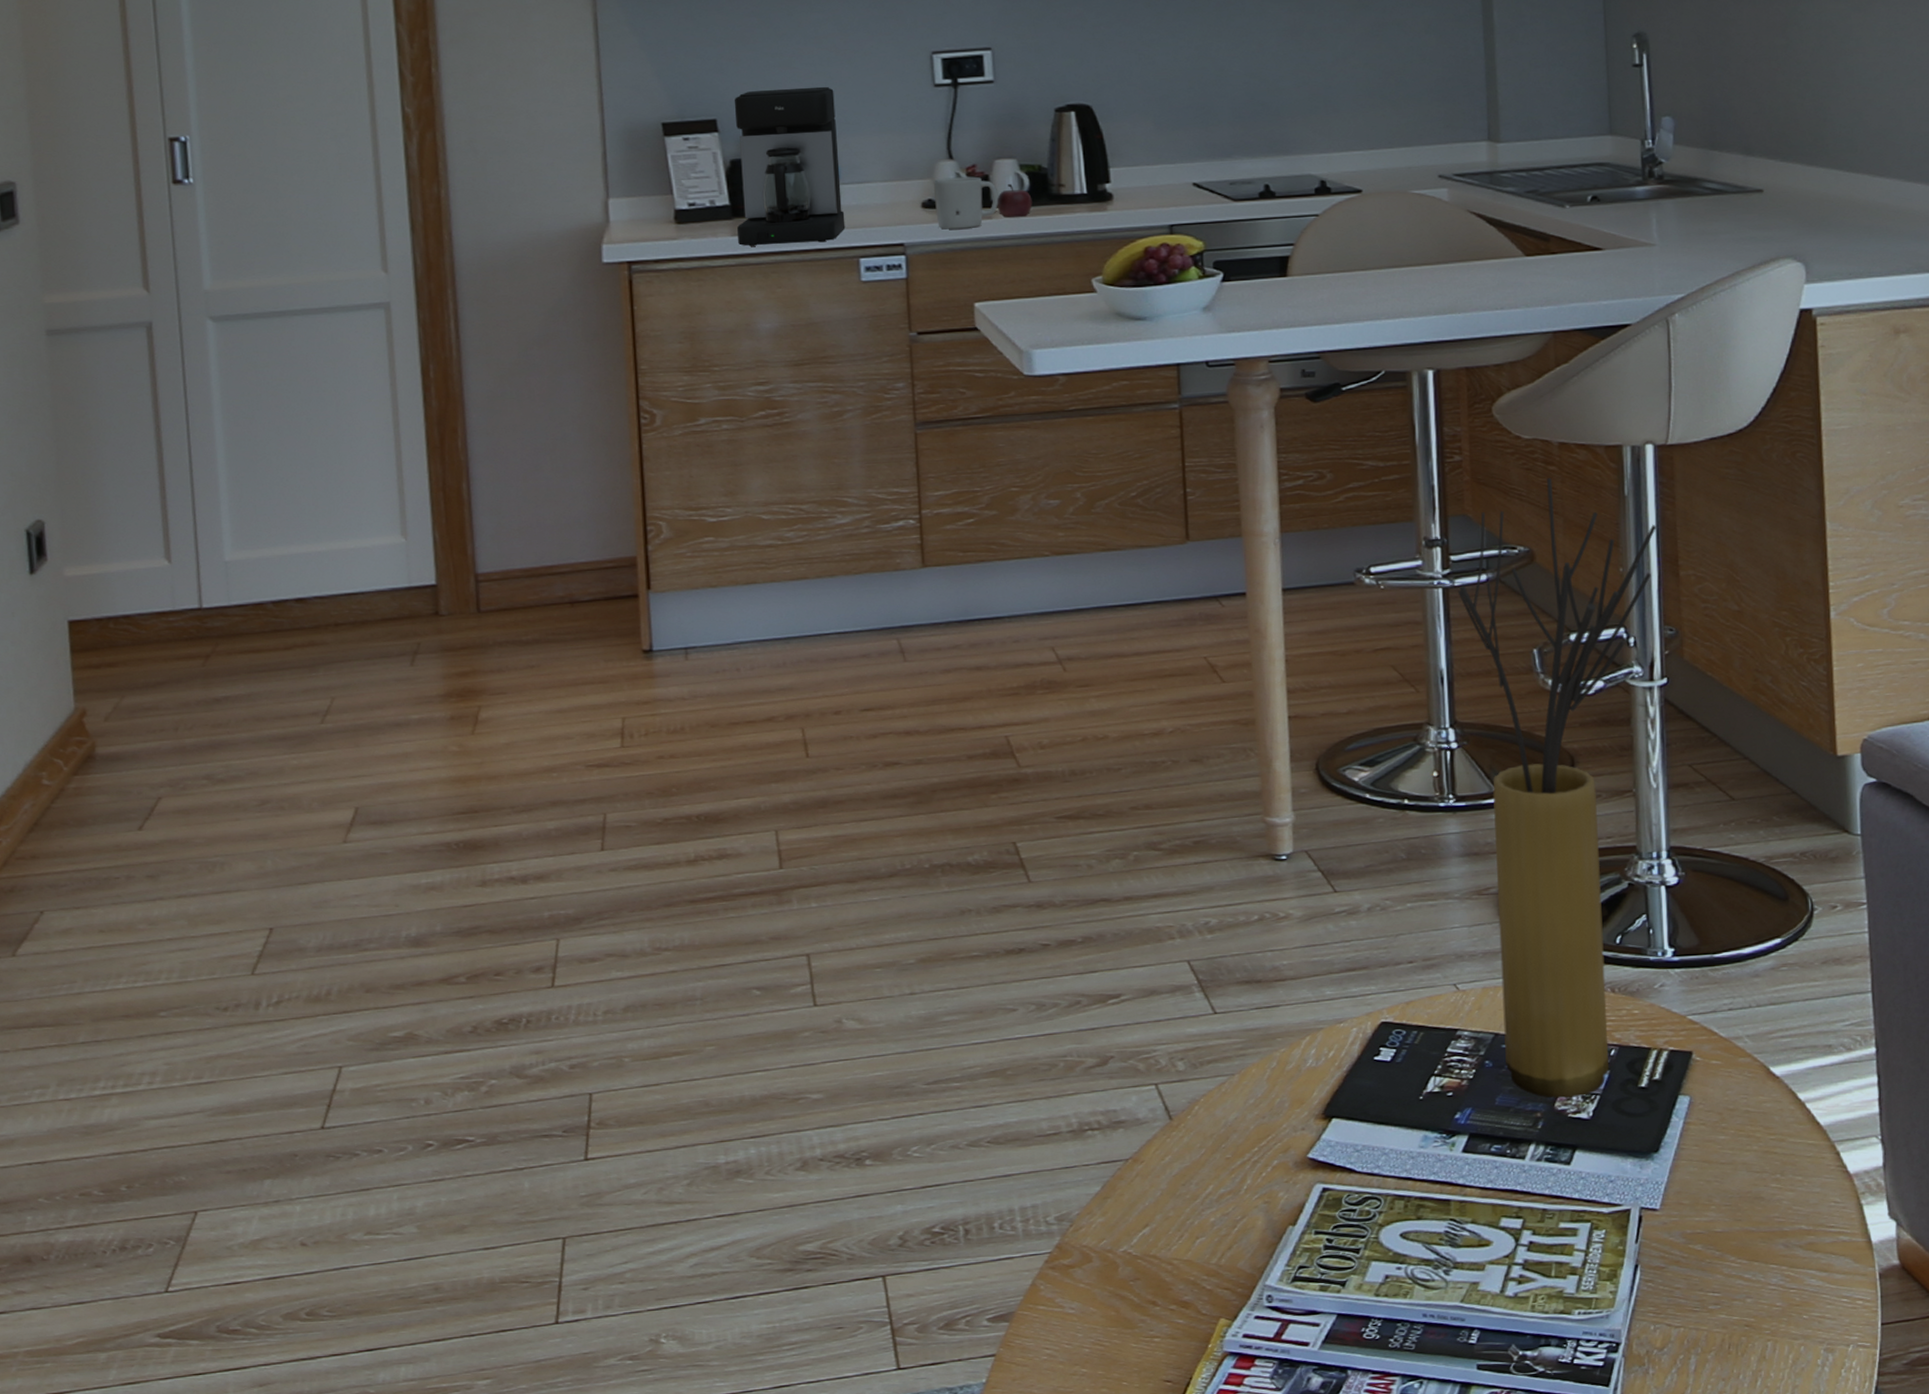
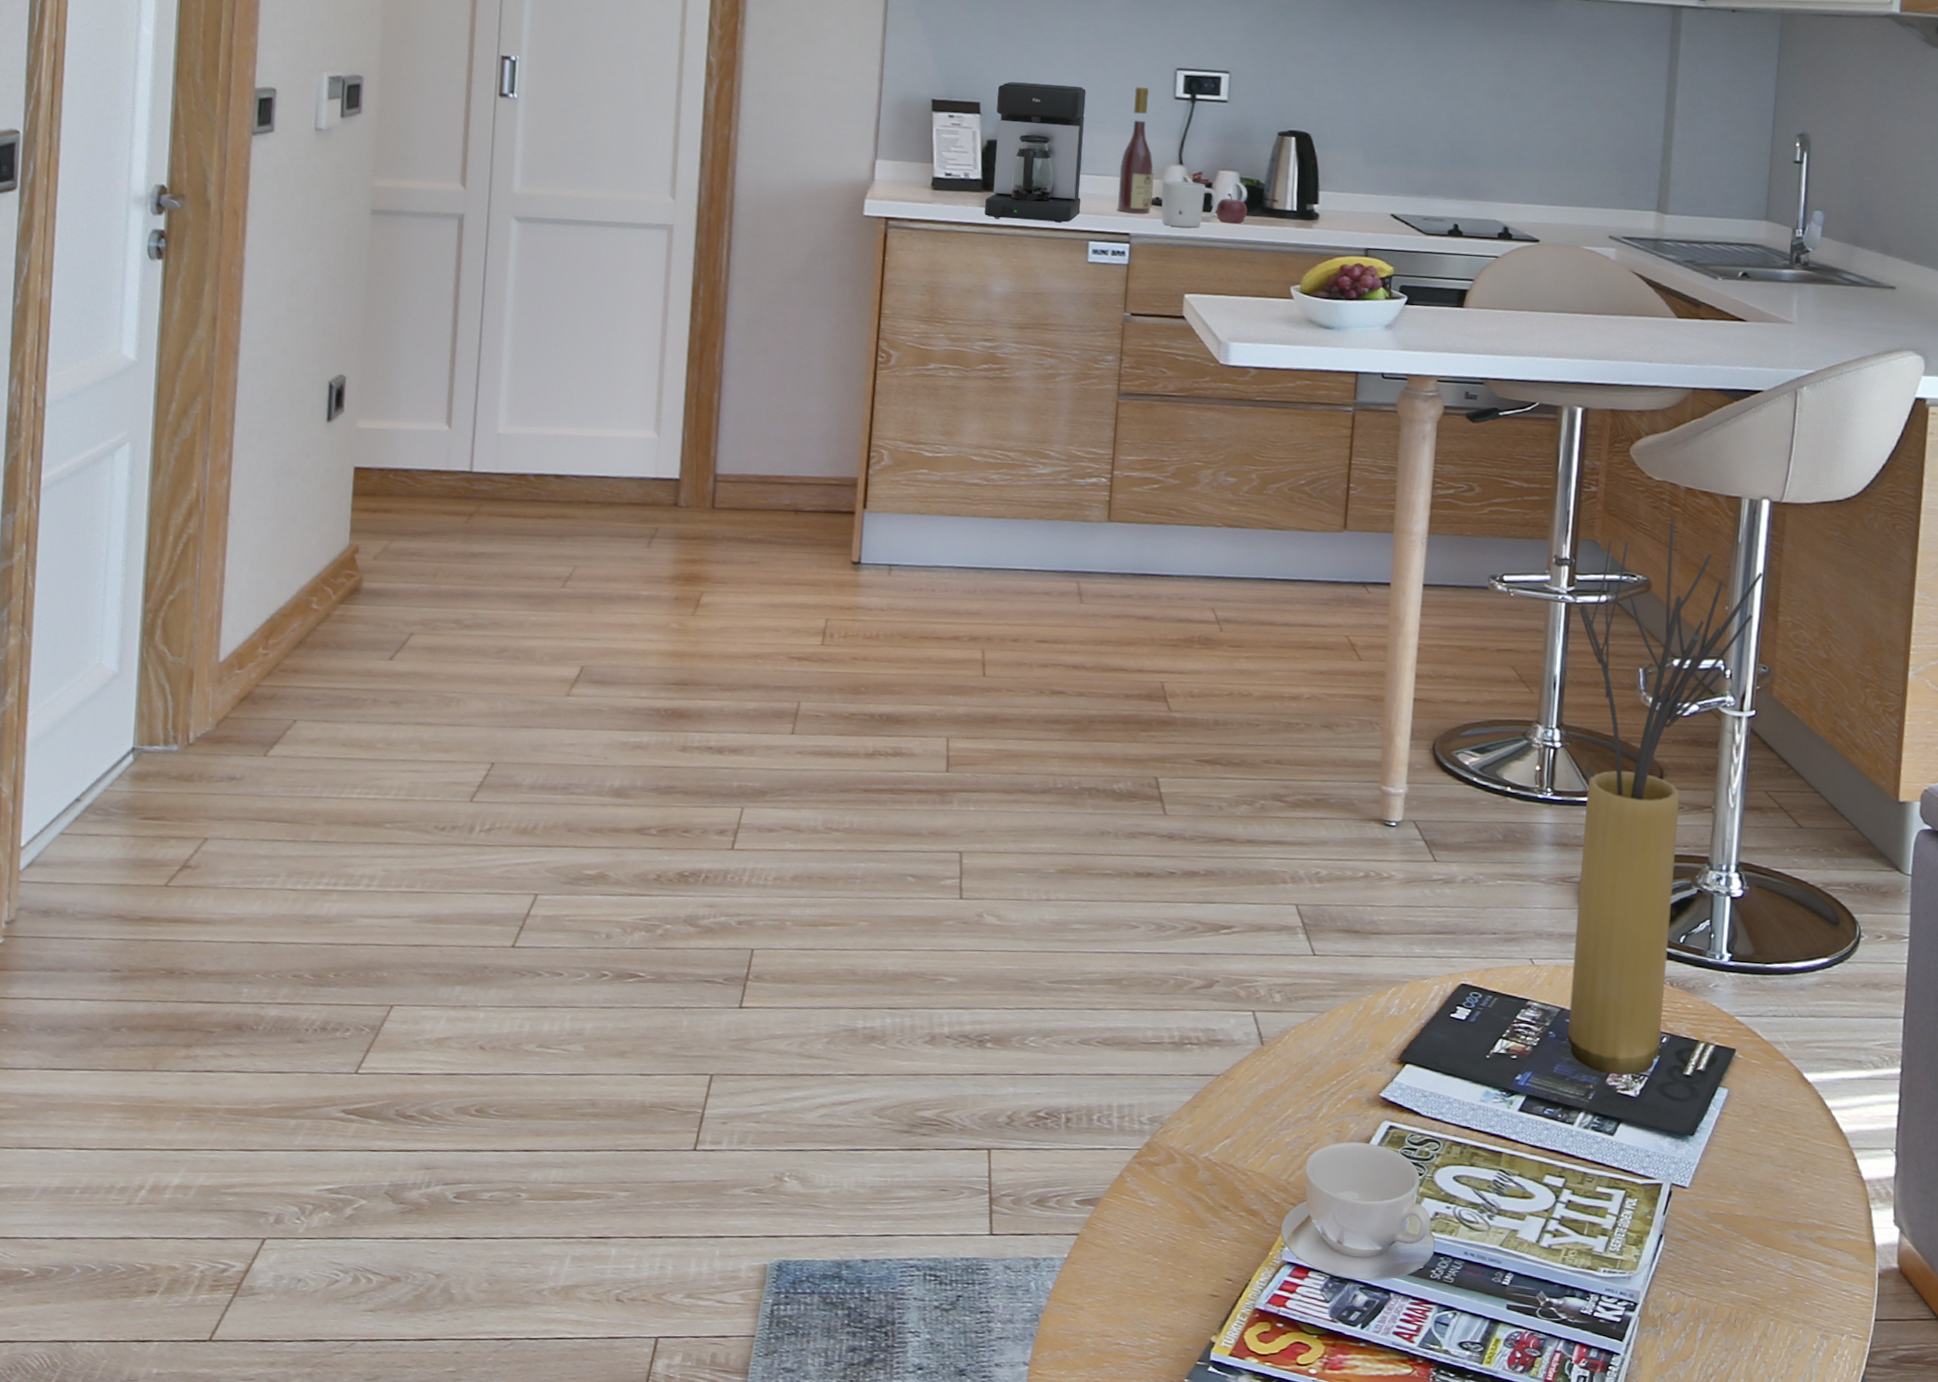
wine bottle: none [883,78,925,221] -> present [1117,87,1154,214]
teacup: none [1217,1210,1390,1362] -> present [1280,1141,1435,1281]

